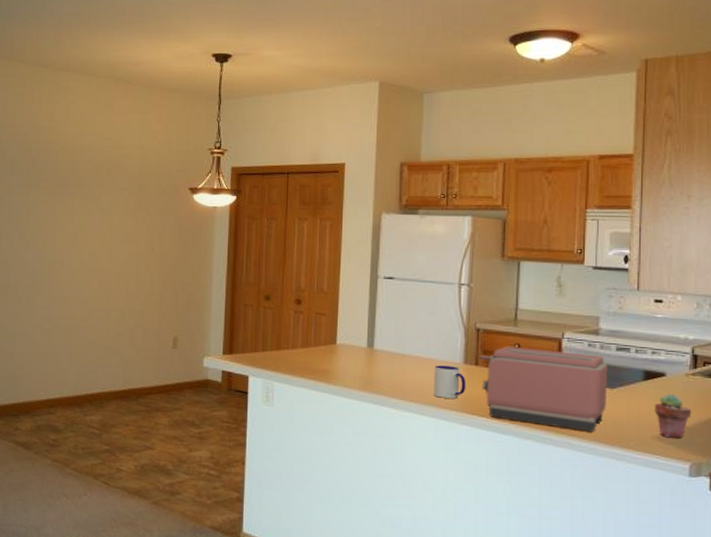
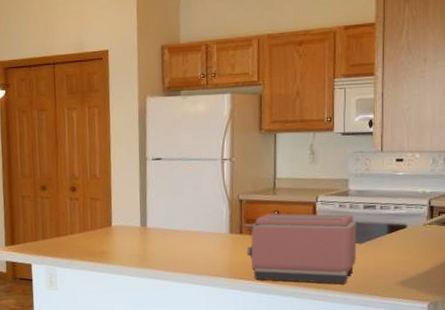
mug: present [434,365,466,399] -> none [203,236,233,267]
potted succulent: present [654,393,692,439] -> none [397,243,429,282]

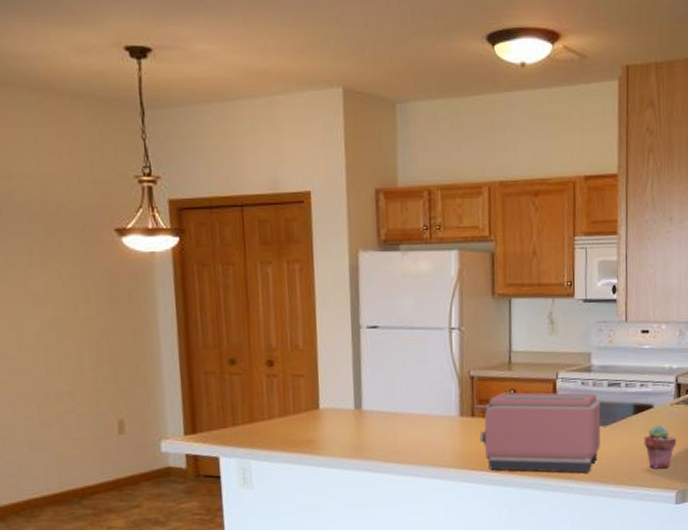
potted succulent: none [397,243,429,282] -> present [644,425,677,469]

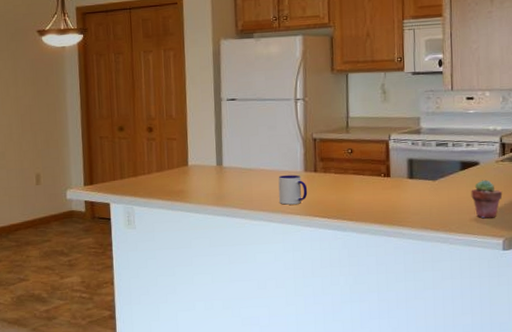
mug: none [429,420,464,456] -> present [278,175,308,205]
toaster: present [476,392,601,473] -> none [318,151,431,221]

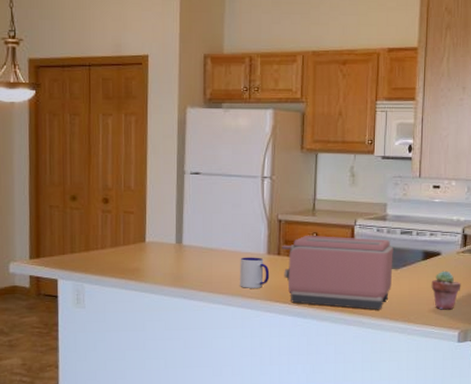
toaster: none [318,151,431,221] -> present [282,235,393,310]

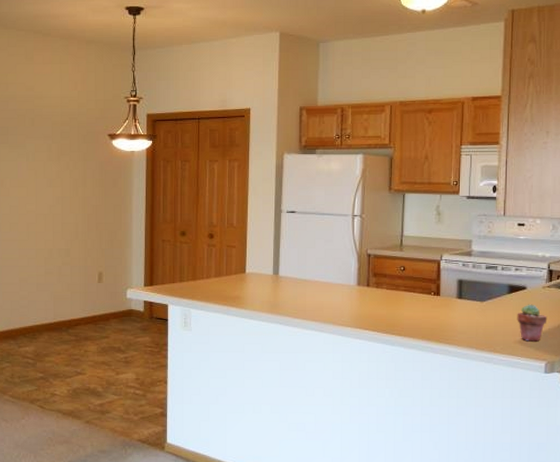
mug: present [240,257,270,288] -> none [332,288,359,316]
toaster: present [282,235,393,310] -> none [371,268,479,340]

